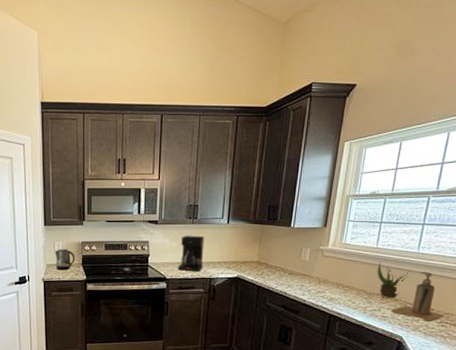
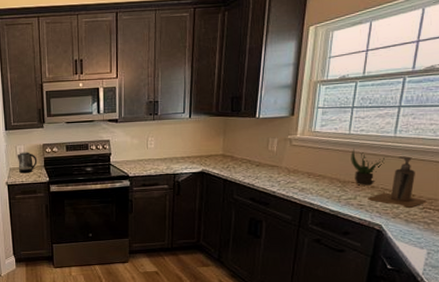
coffee maker: present [177,235,204,272] -> none [140,131,167,168]

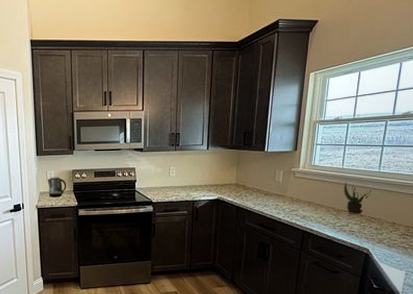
soap dispenser: present [368,156,427,208] -> none [358,189,405,234]

